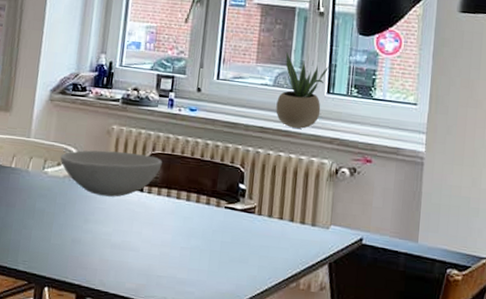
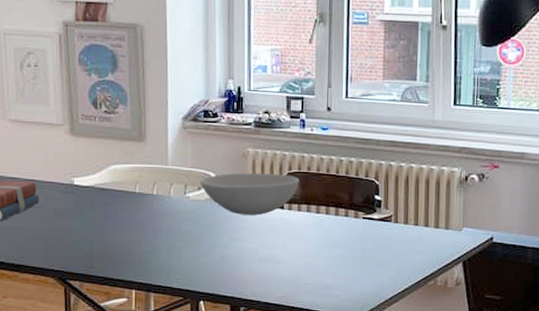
potted plant: present [276,51,330,129] -> none [405,66,455,140]

